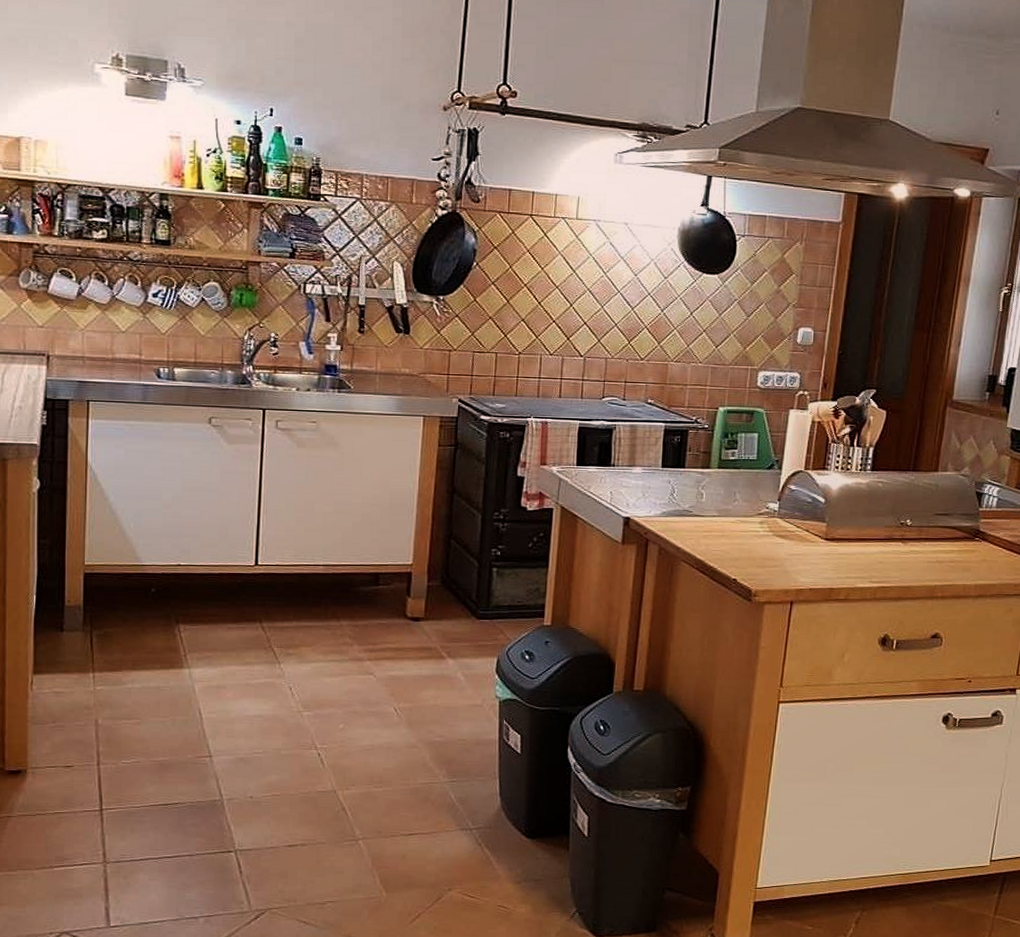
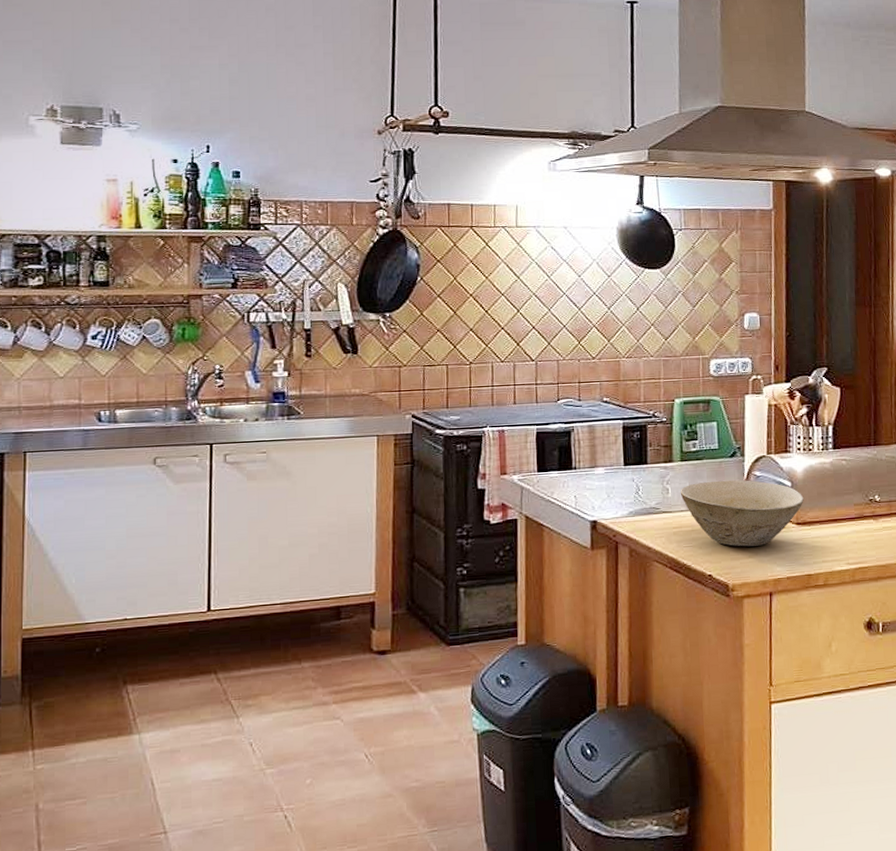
bowl: none [714,490,836,556] -> present [680,480,804,547]

